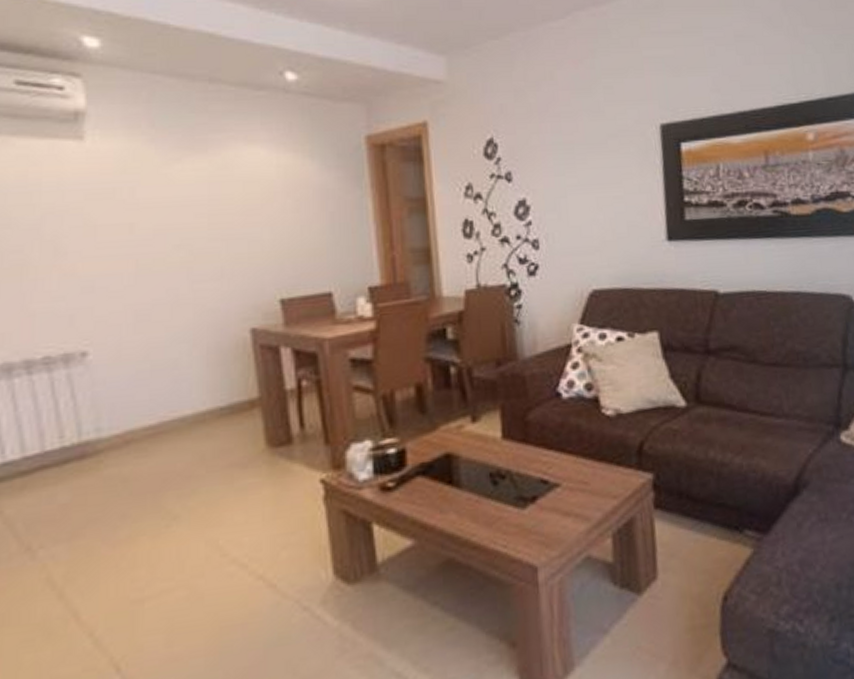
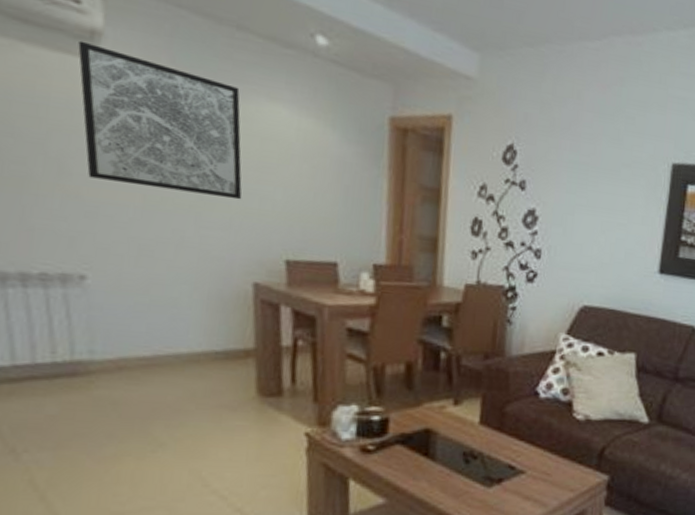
wall art: none [64,123,231,253] -> present [78,41,242,200]

